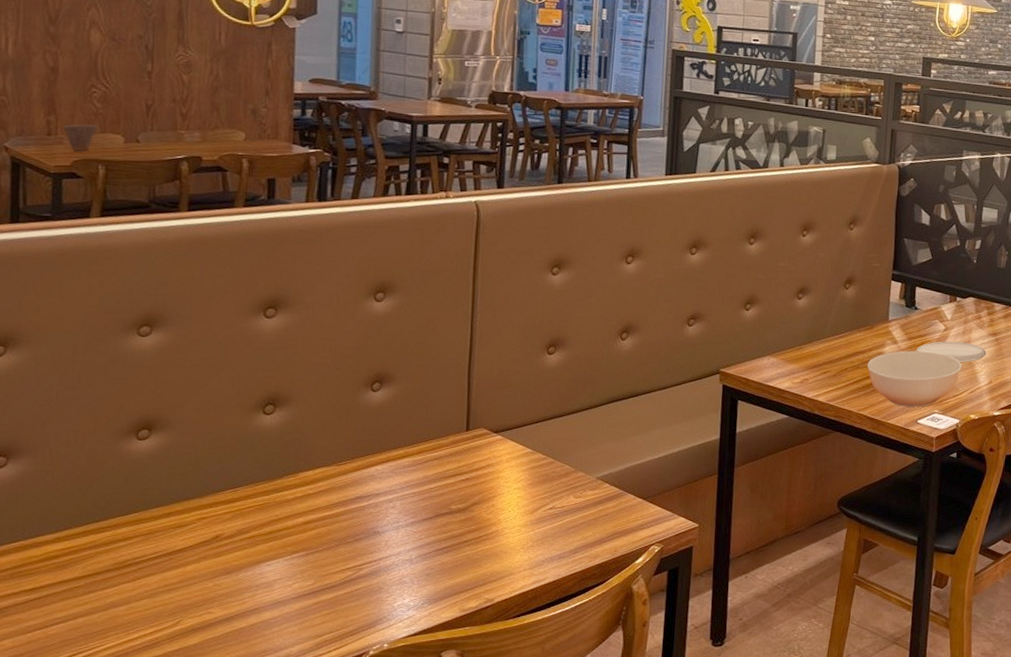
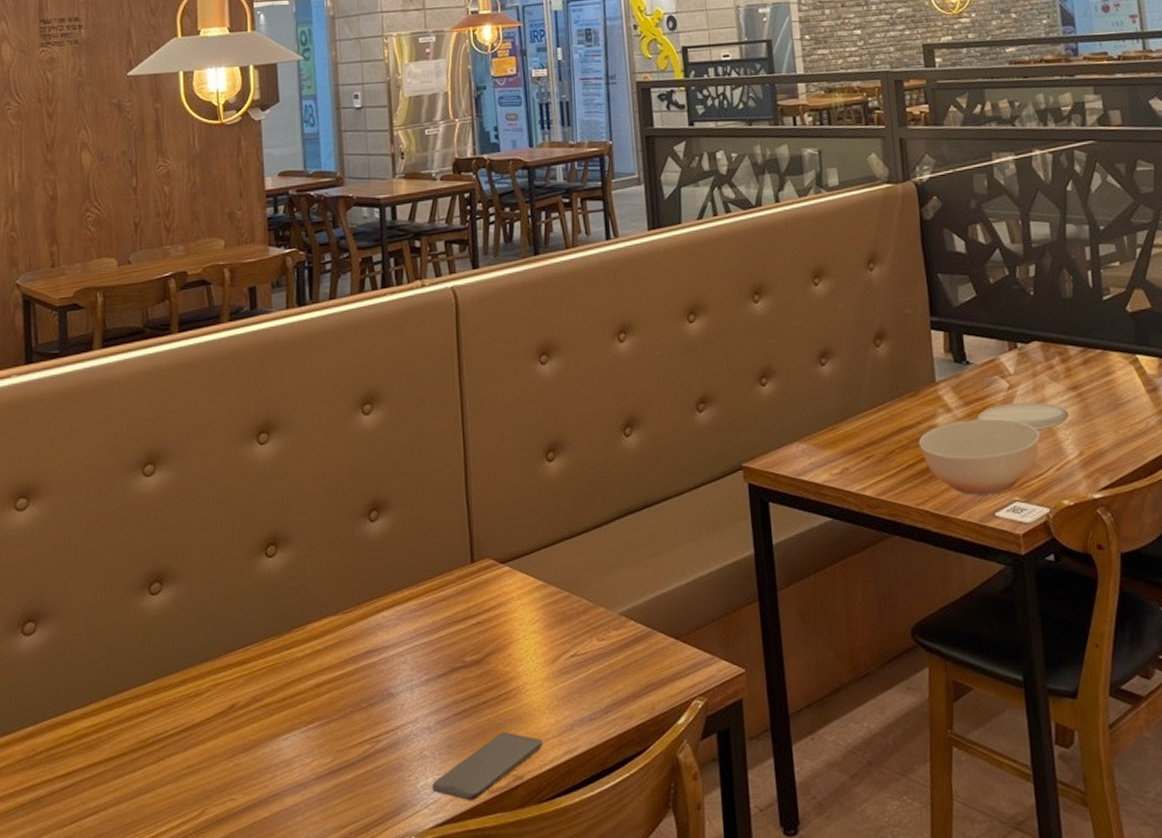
cup: present [63,124,97,151] -> none [64,251,93,280]
smartphone: none [408,565,515,617] -> present [432,732,543,800]

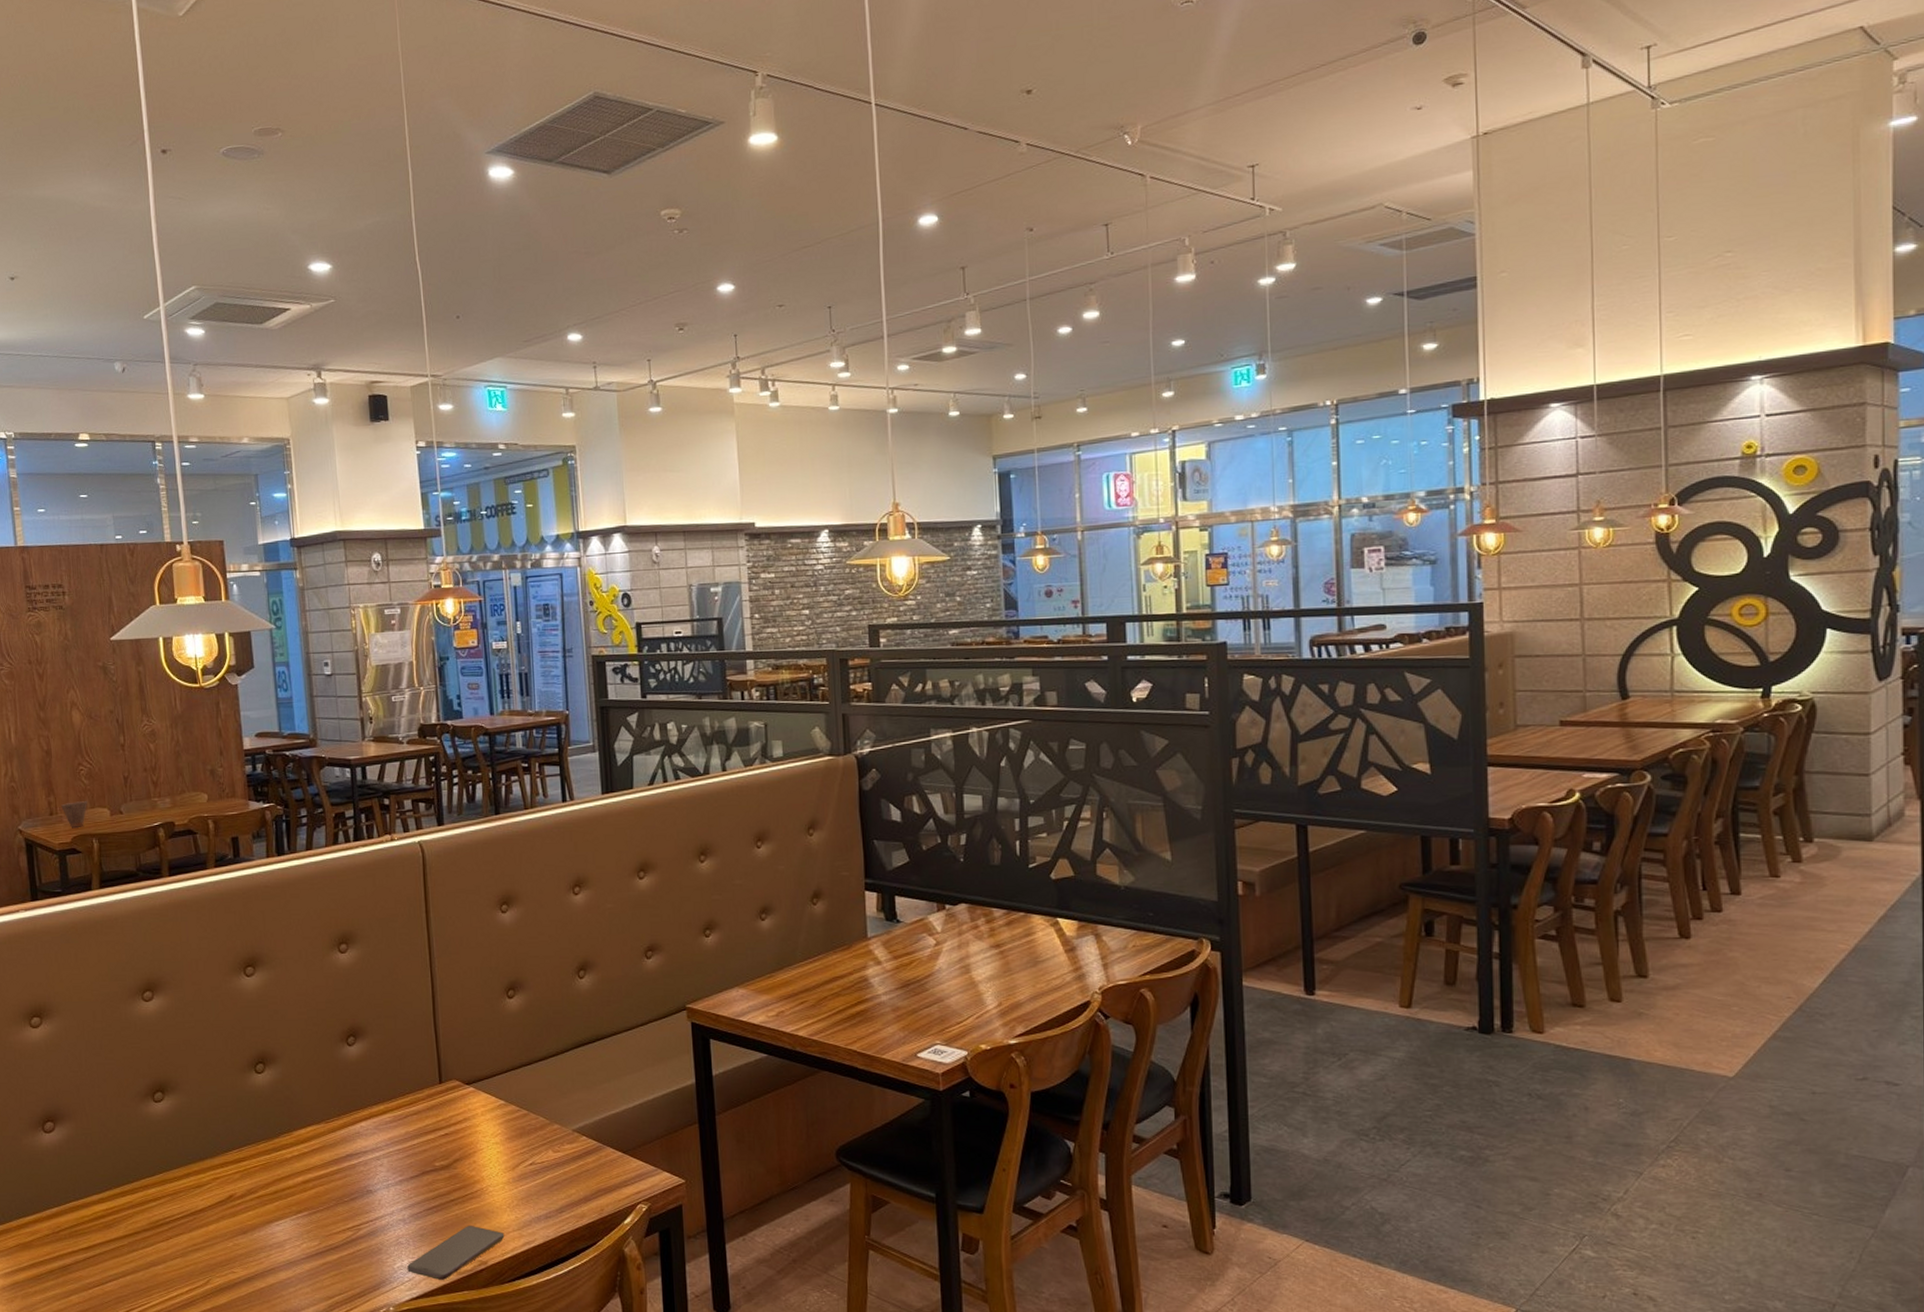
cup: none [64,251,93,280] -> present [61,801,87,827]
bowl: present [918,418,1040,495] -> none [849,971,962,1038]
plate: present [976,402,1069,432] -> none [904,957,991,984]

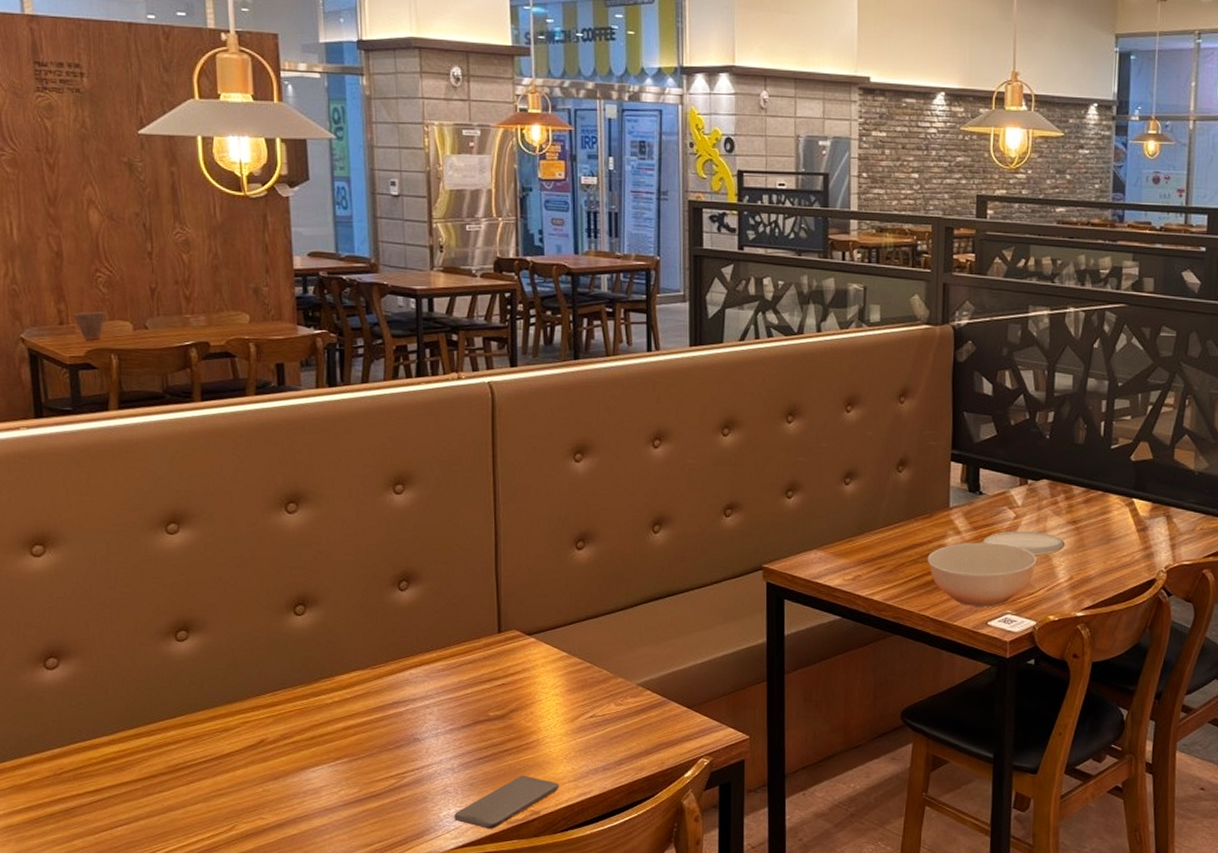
bowl: none [849,971,962,1038] -> present [927,542,1037,607]
plate: none [904,957,991,984] -> present [982,531,1065,557]

